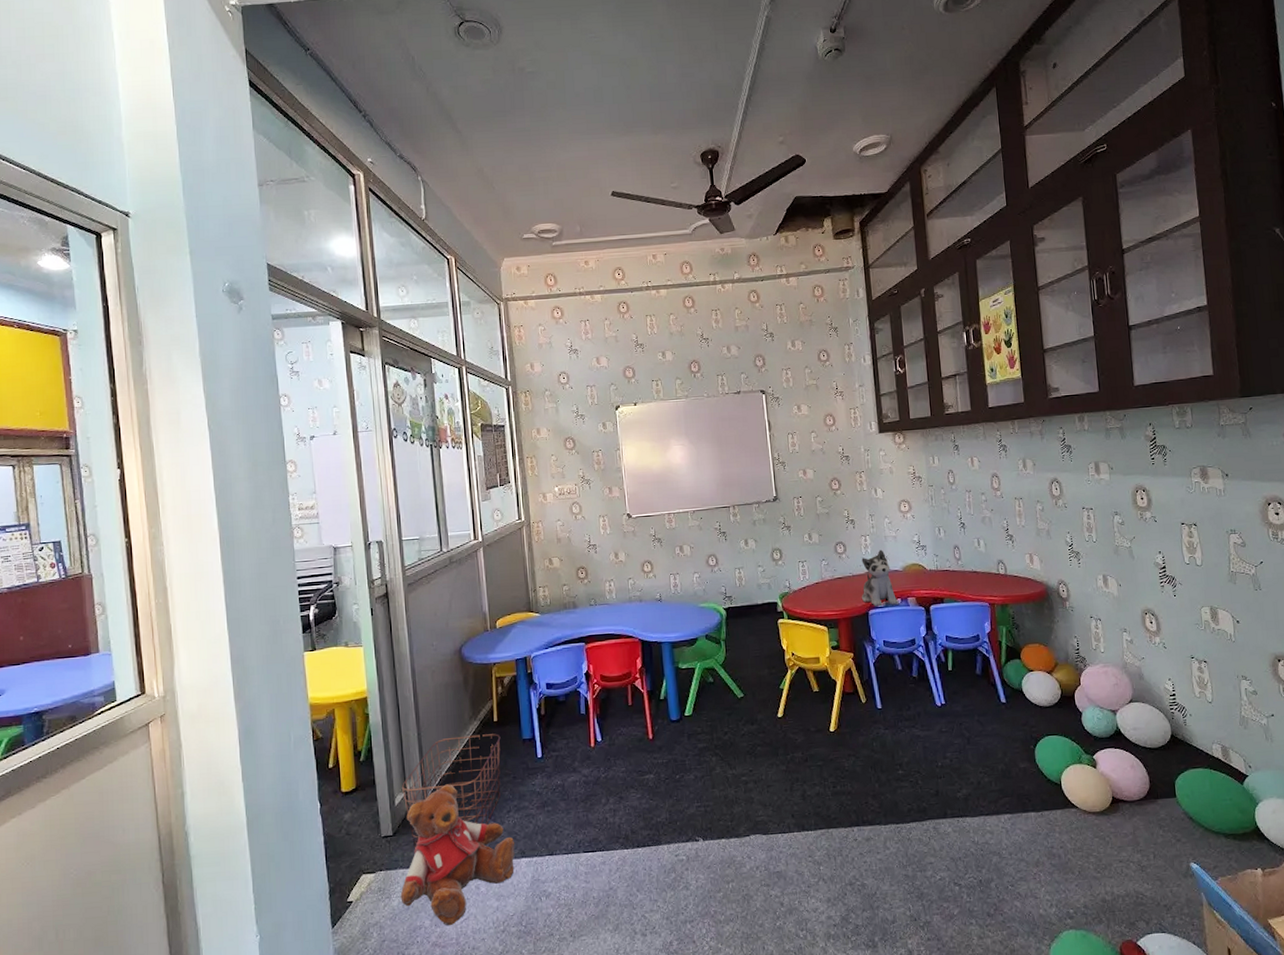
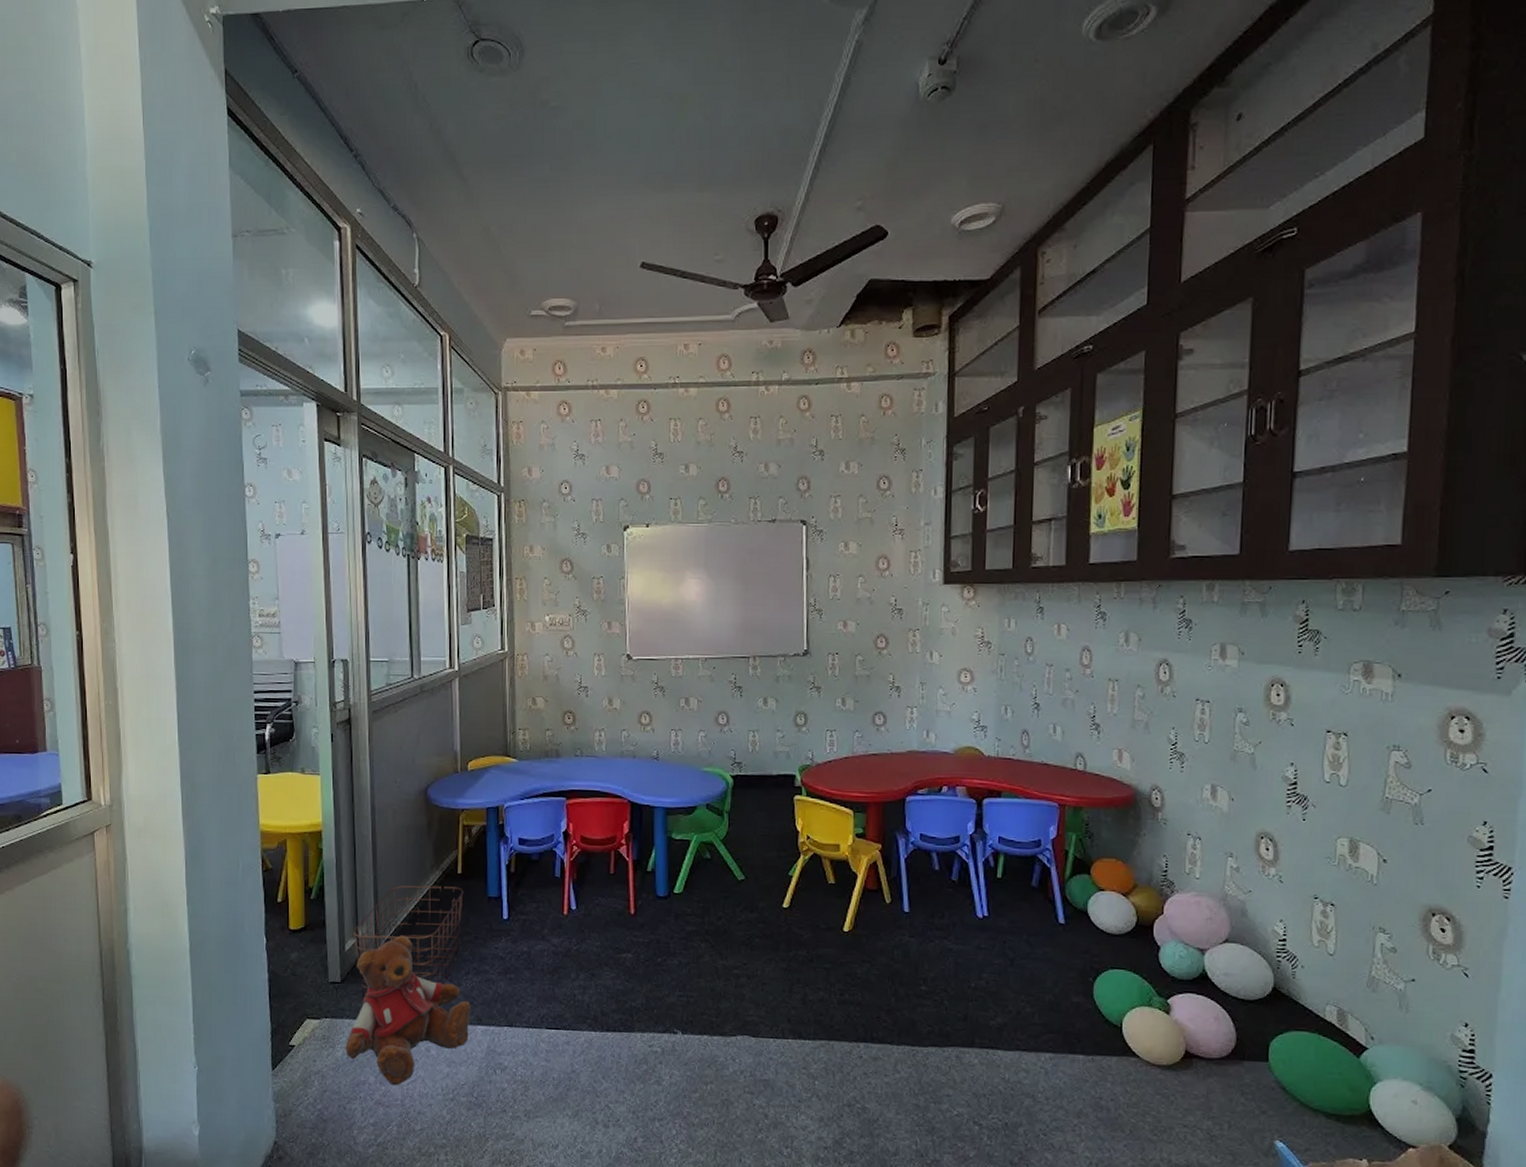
plush toy: present [861,549,899,607] -> none [898,725,945,794]

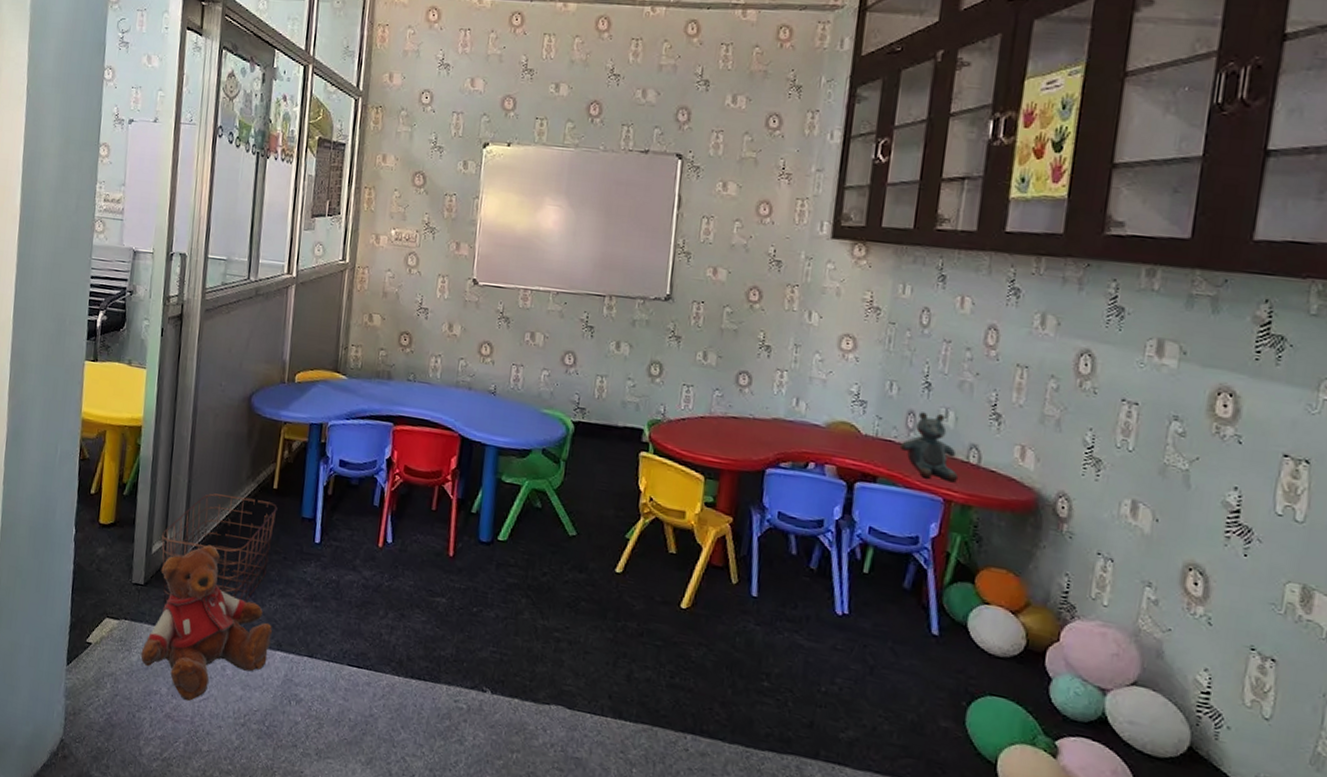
stuffed animal: none [1017,729,1070,789] -> present [899,412,959,483]

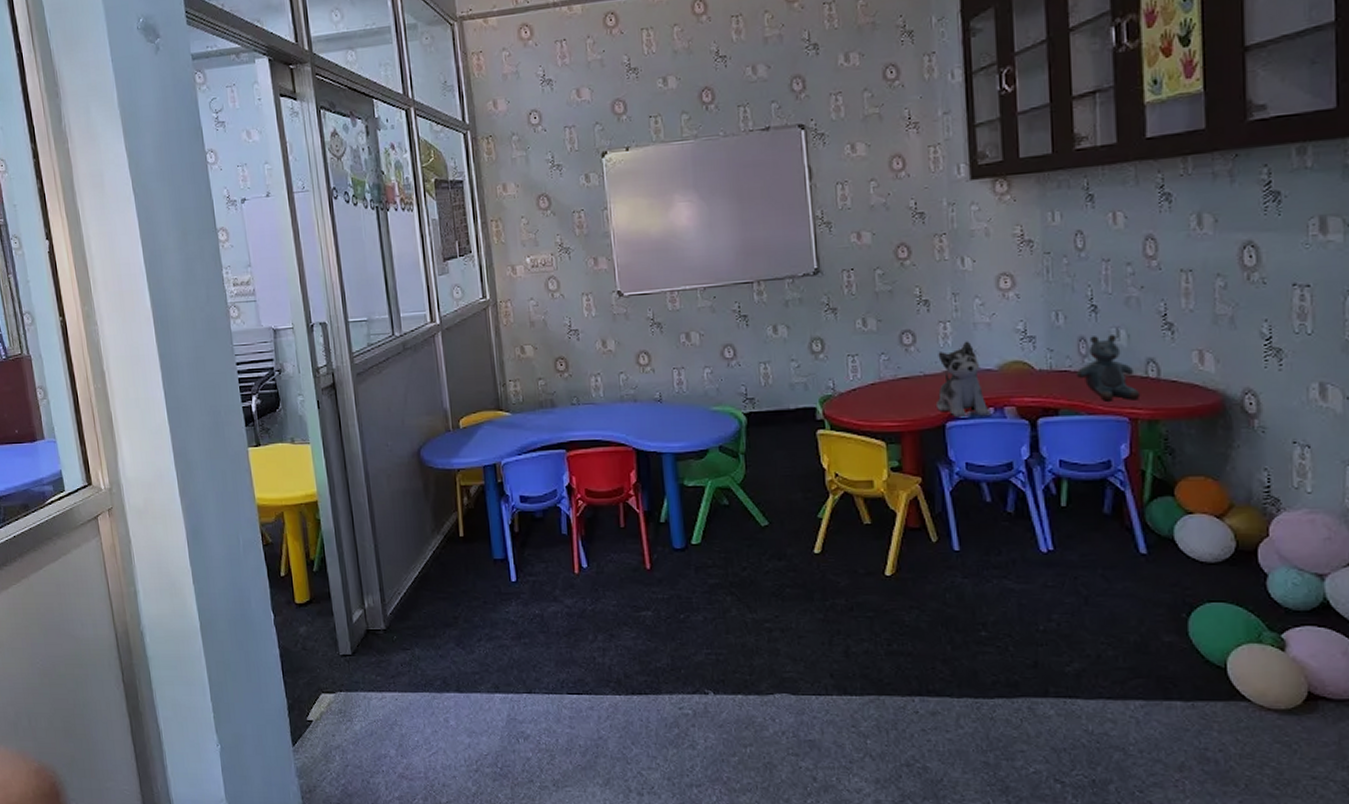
teddy bear: present [140,544,273,702] -> none [362,604,488,759]
basket: present [161,493,278,605] -> none [359,551,470,670]
plush toy: none [759,393,812,470] -> present [935,341,991,418]

